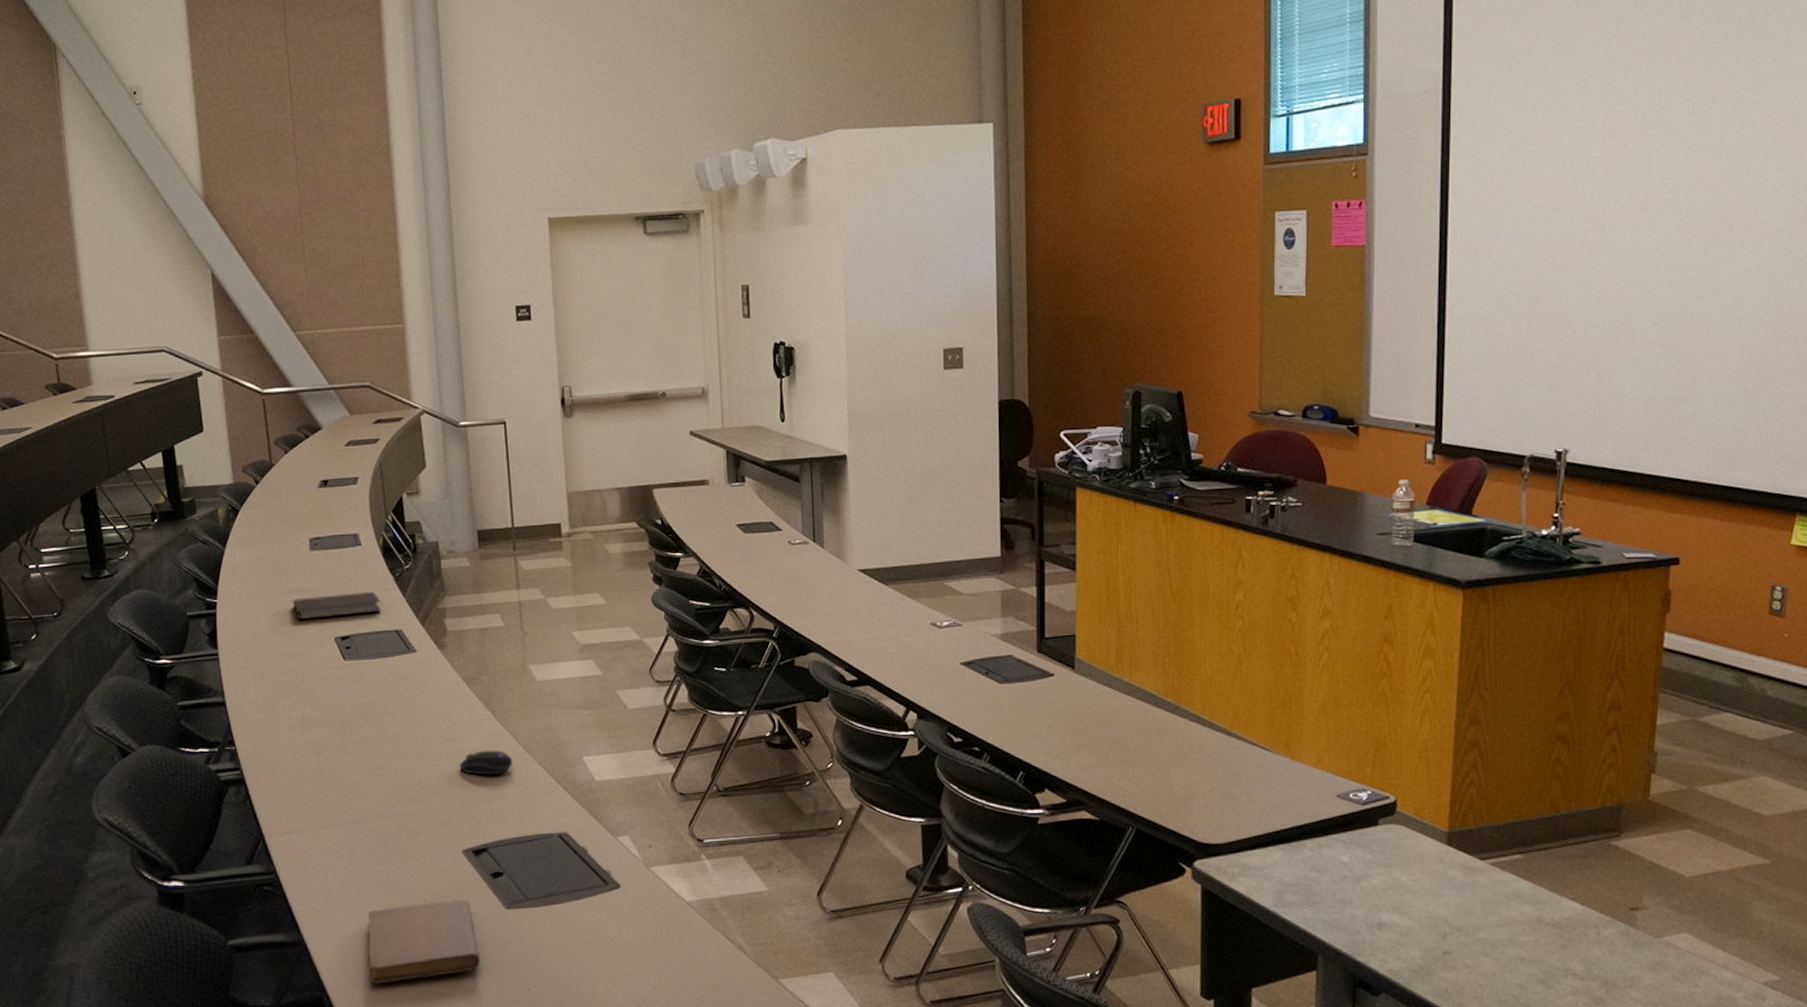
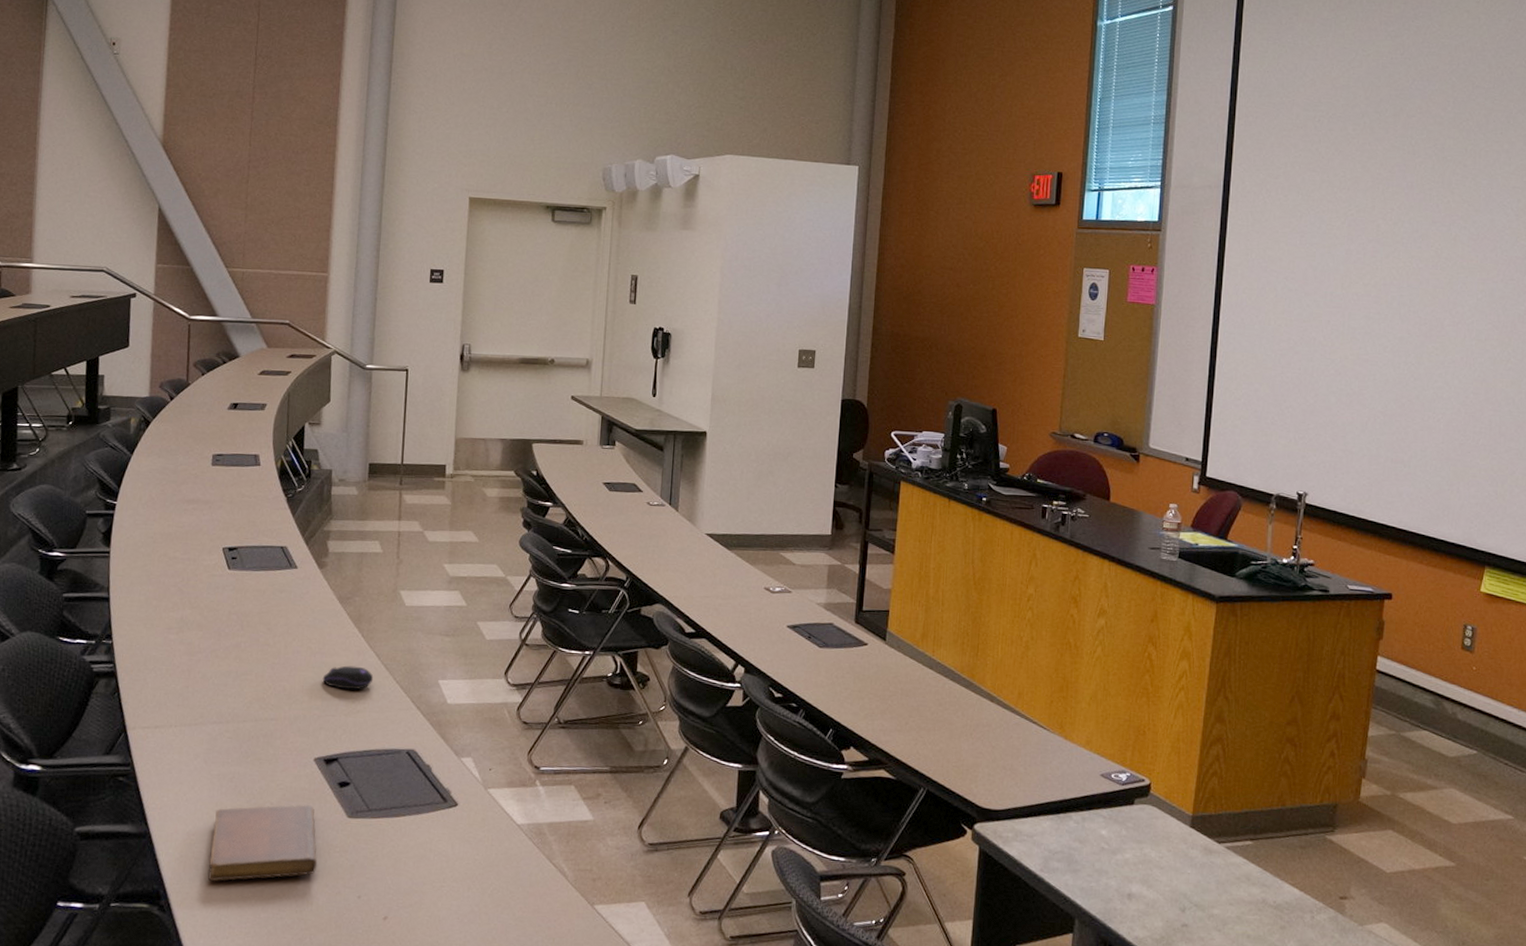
notebook: present [292,592,382,620] -> none [187,507,271,529]

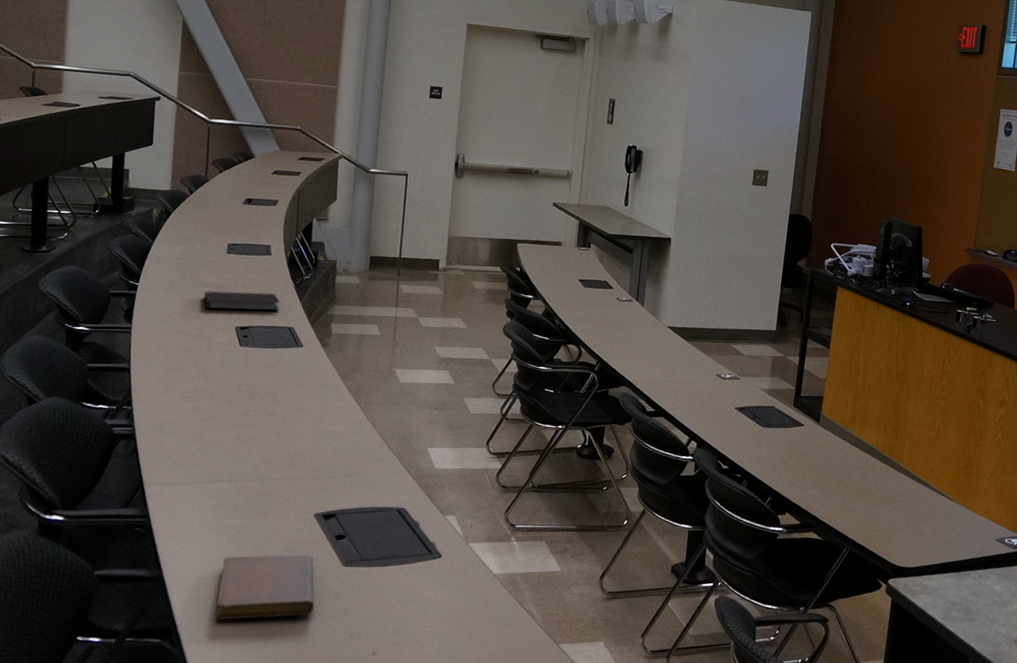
notebook: none [187,507,271,529] -> present [204,291,280,311]
computer mouse: present [322,665,374,690] -> none [323,433,370,455]

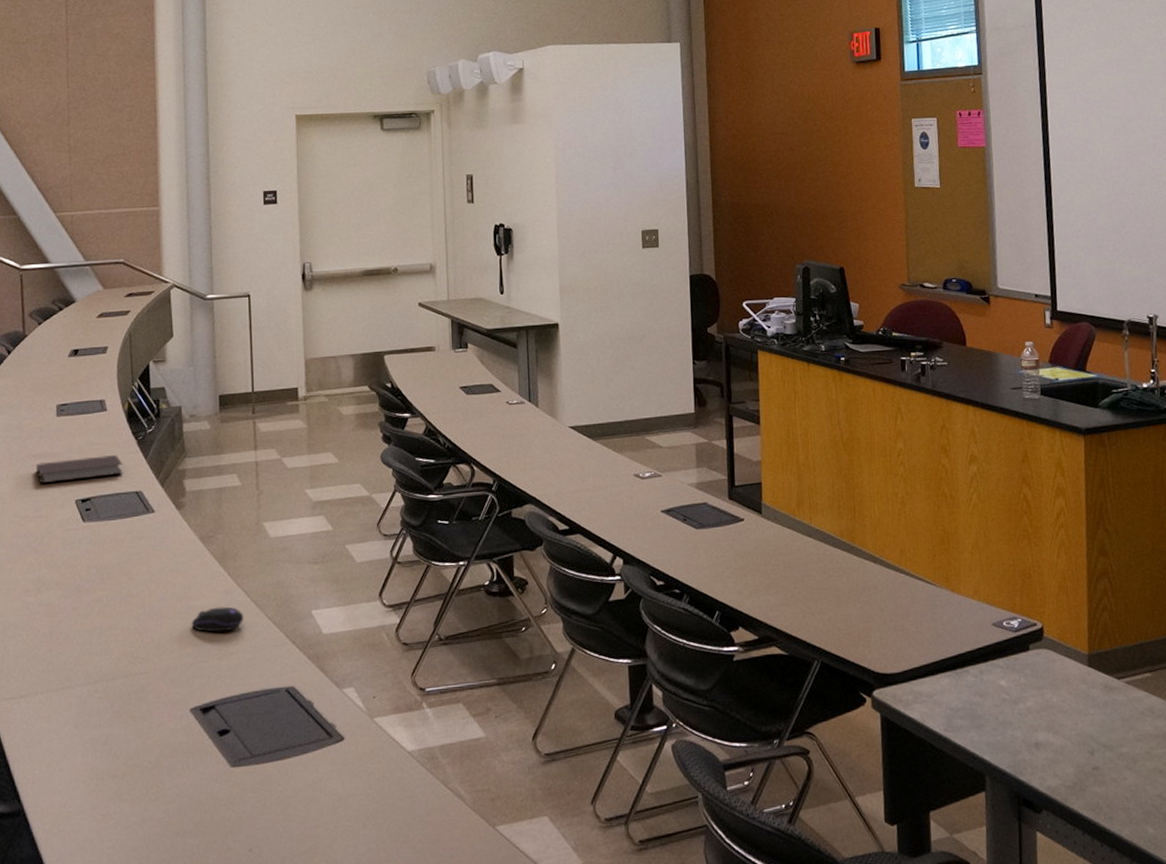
notebook: present [215,554,315,620] -> none [88,759,204,853]
computer mouse: none [323,433,370,455] -> present [191,606,244,633]

